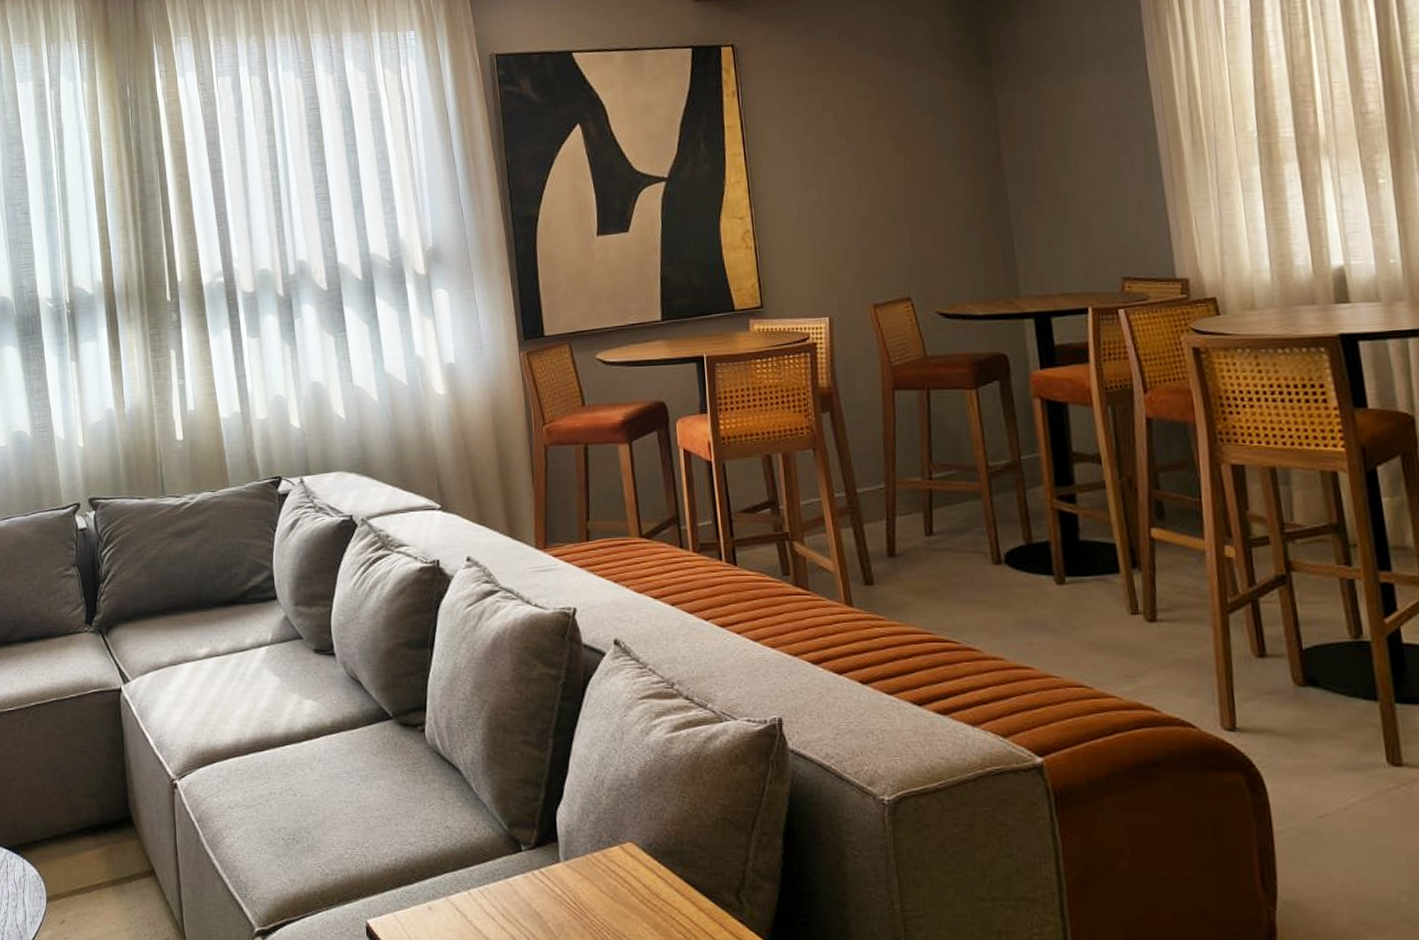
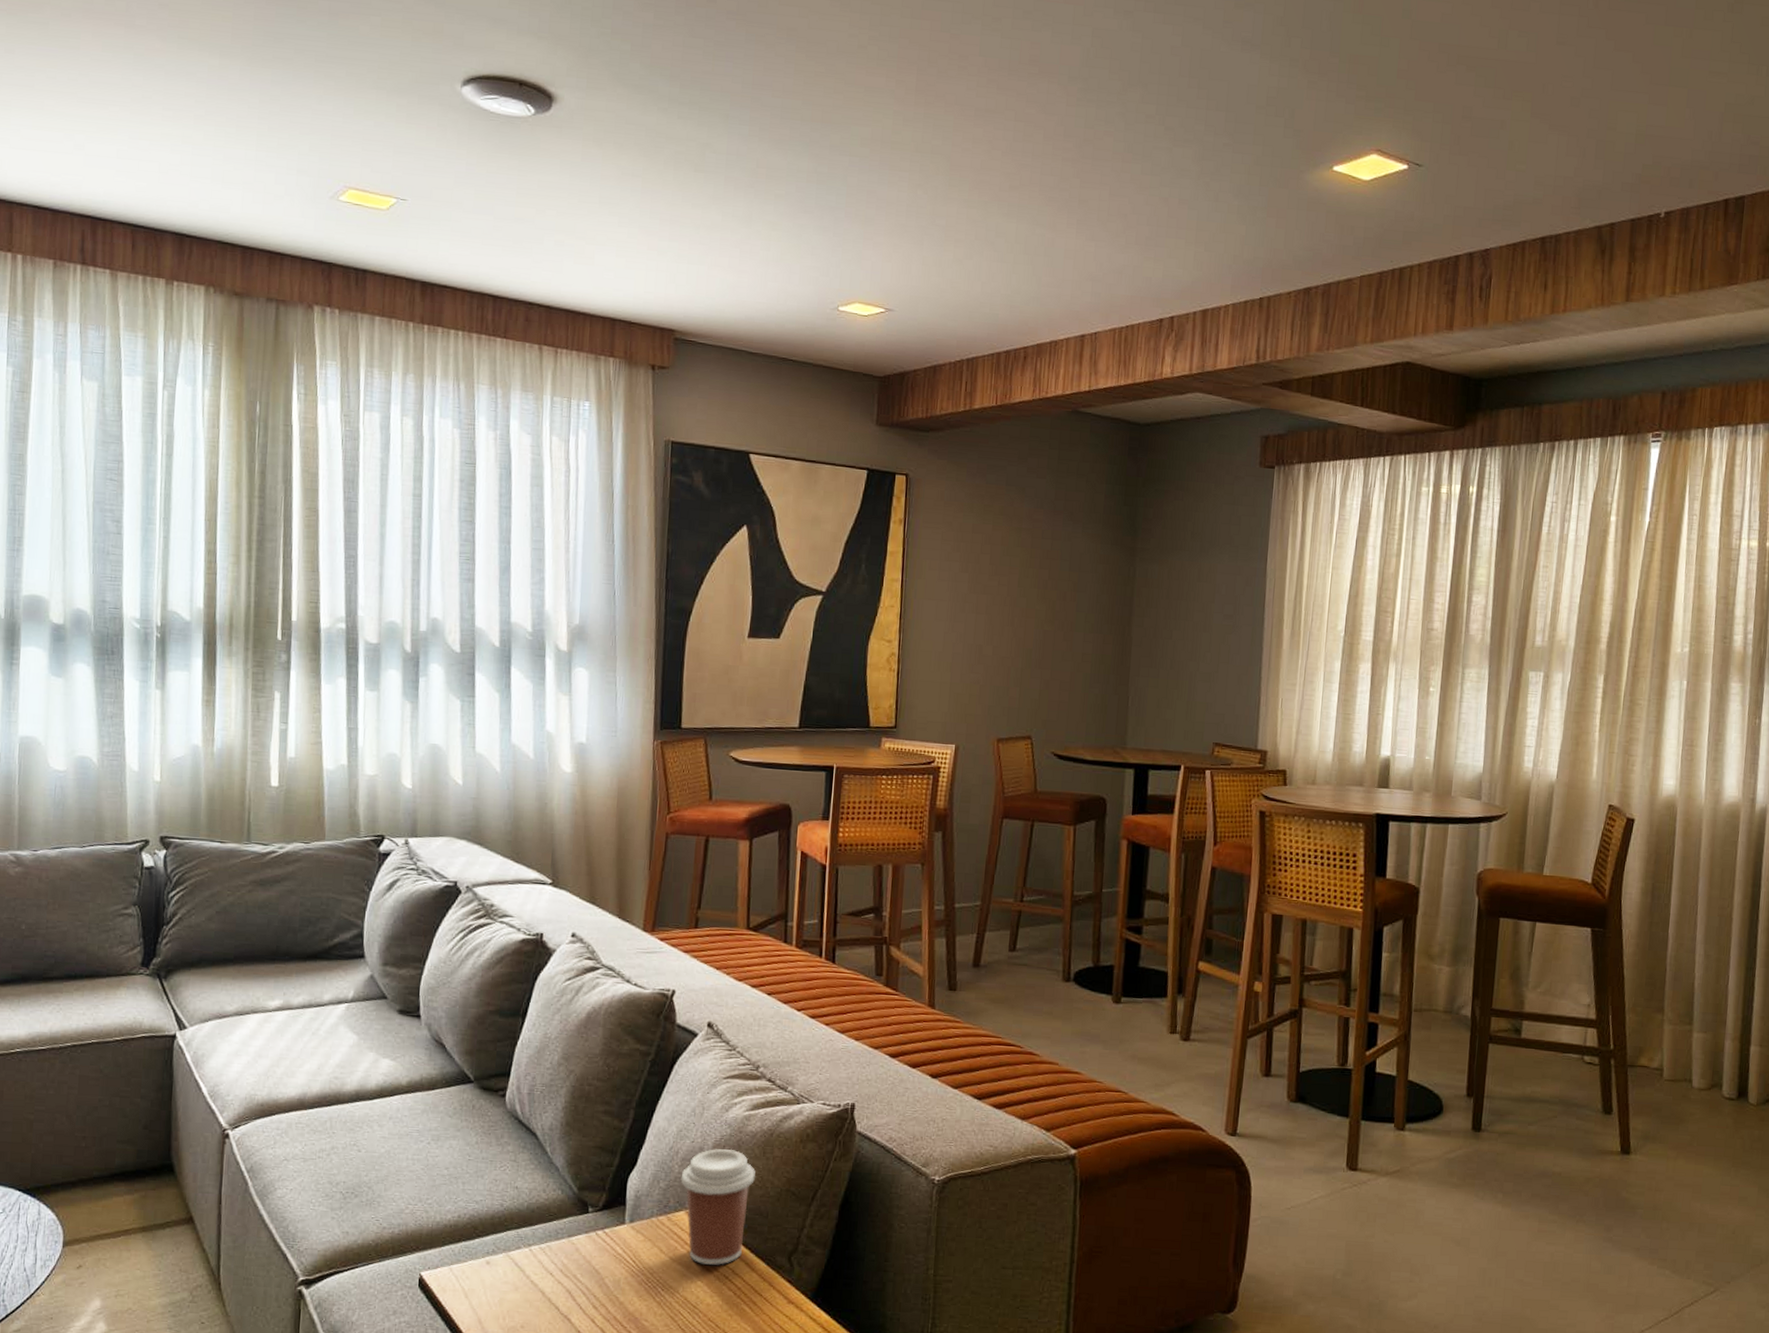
coffee cup: none [610,775,688,905] -> present [680,1149,755,1265]

